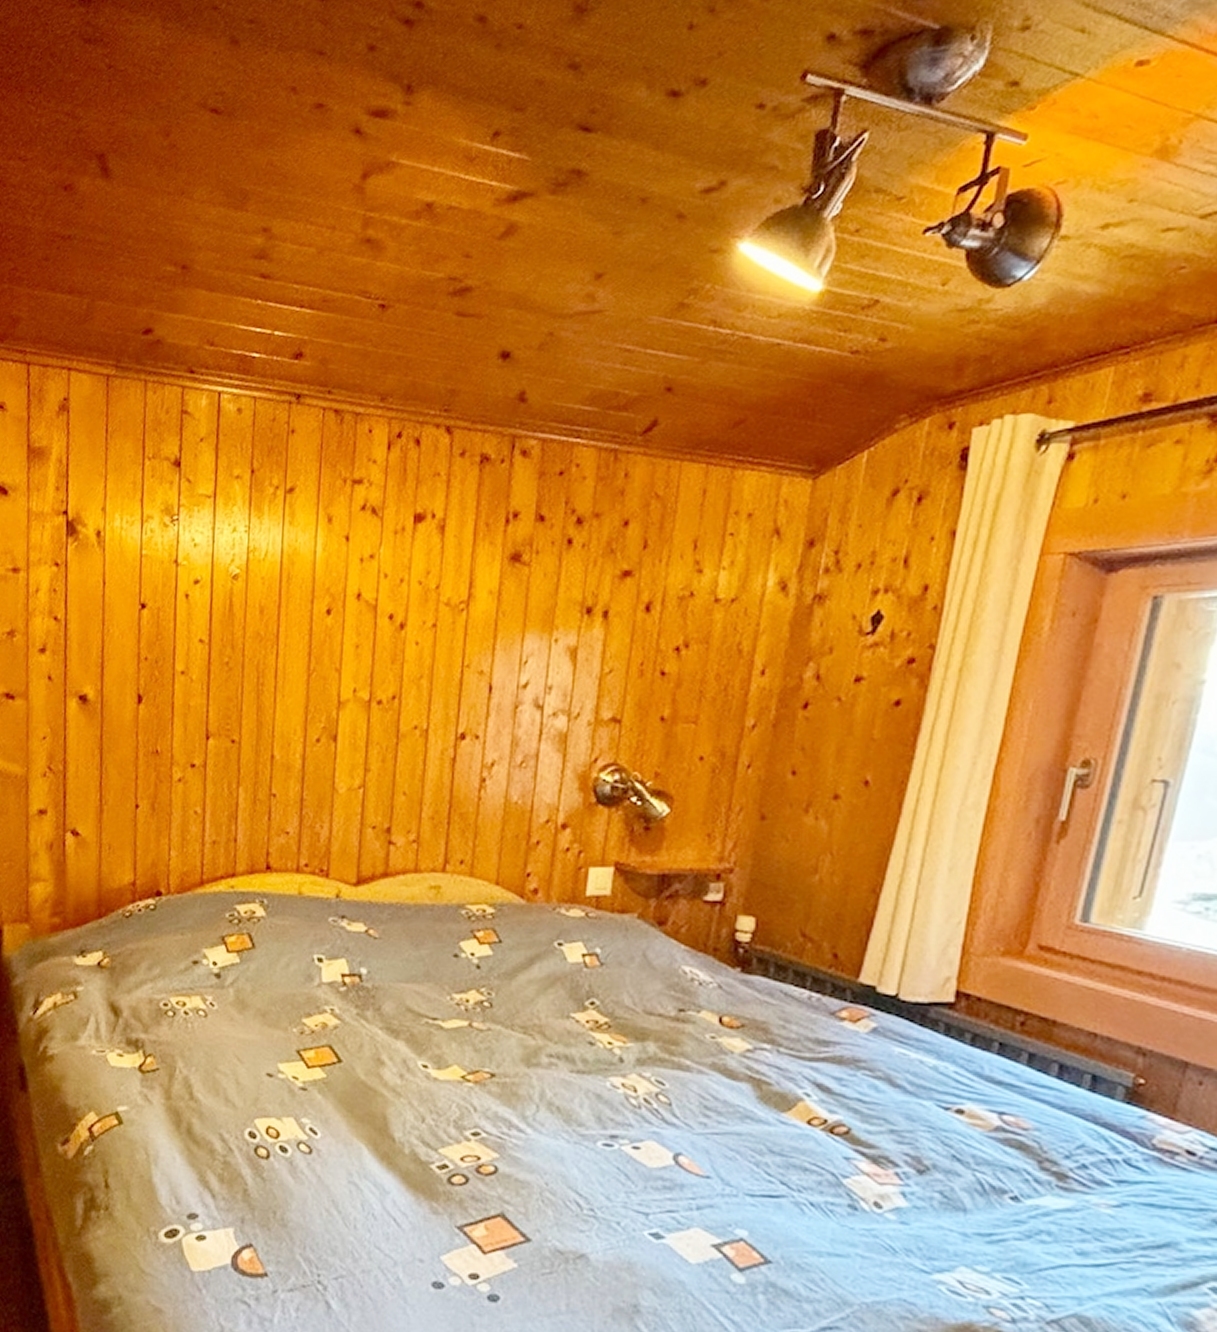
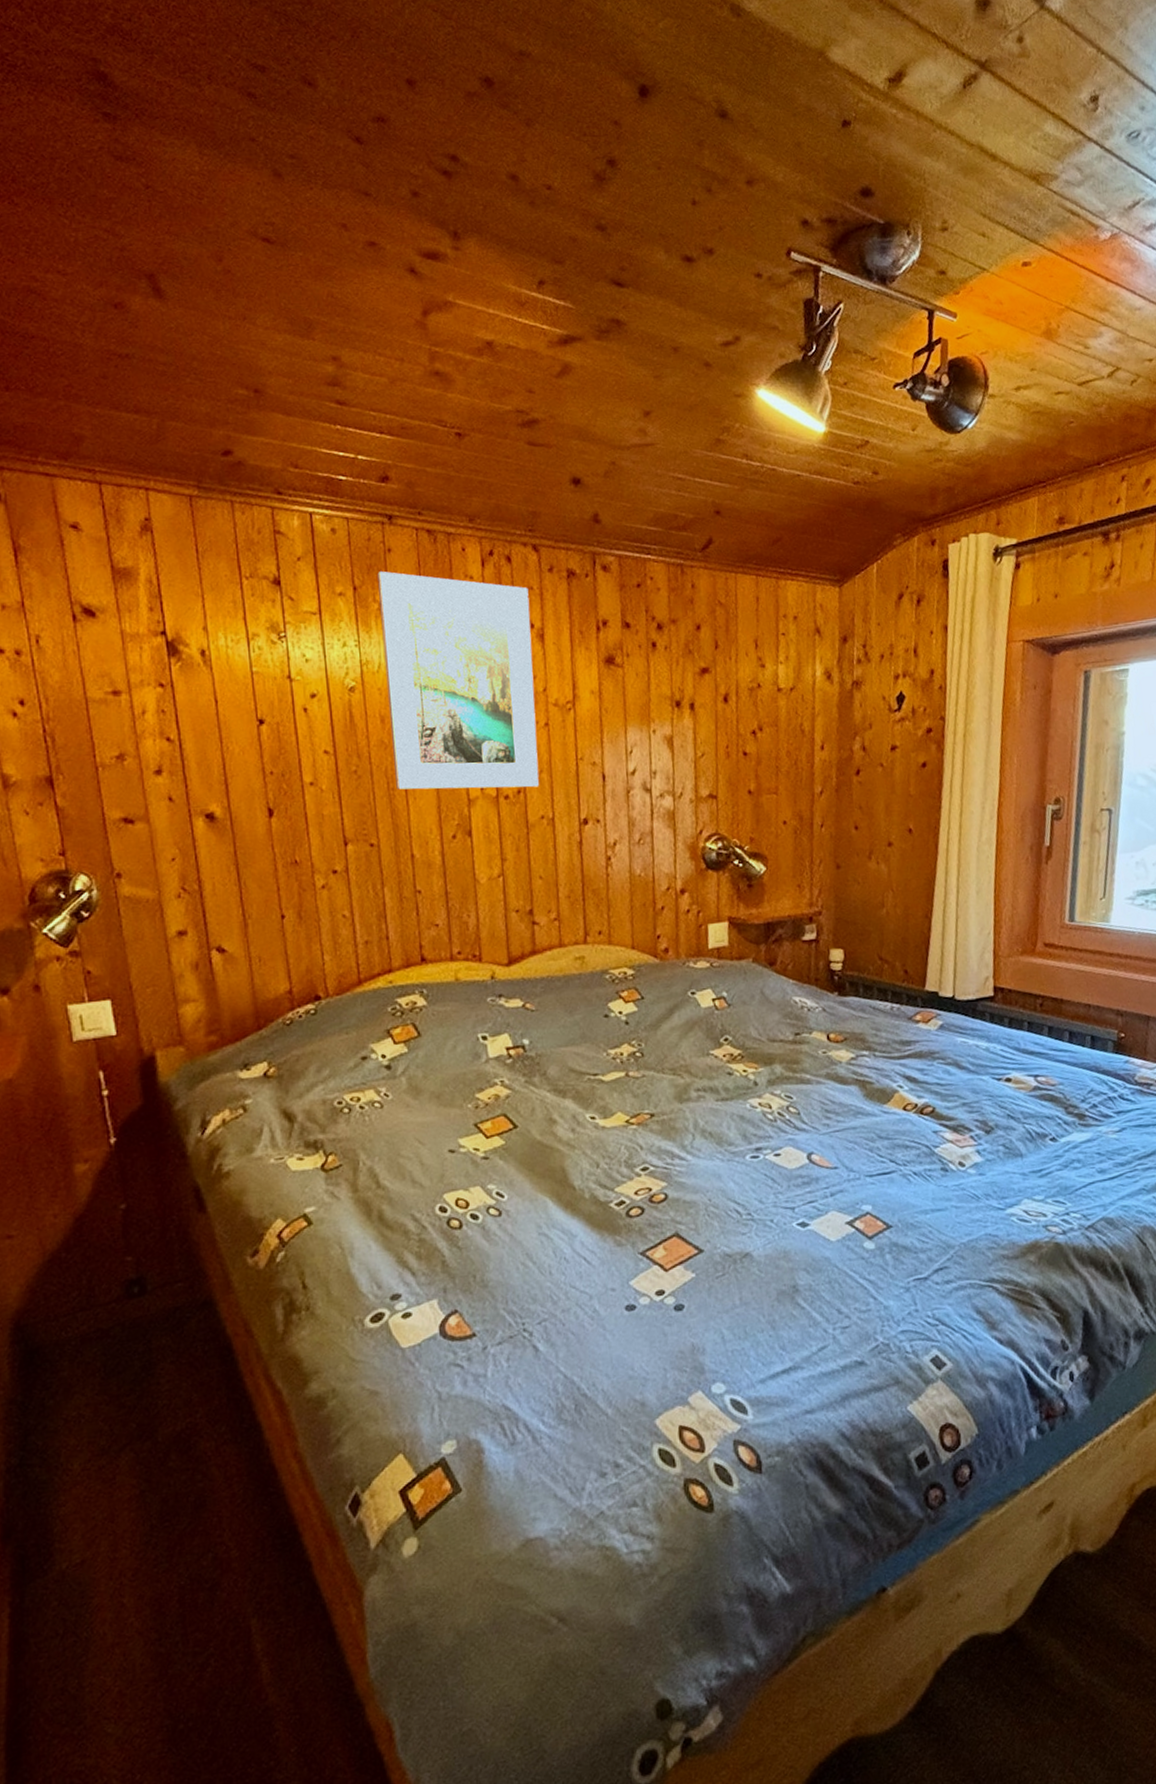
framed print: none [266,454,435,694] -> present [377,571,539,790]

